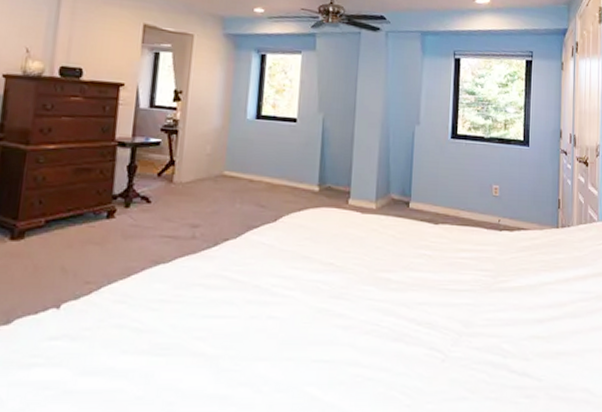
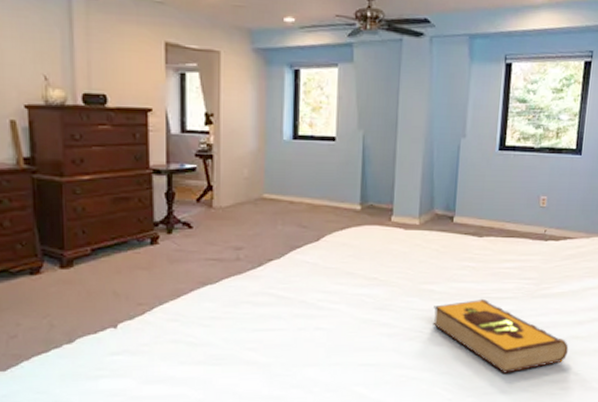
hardback book: none [389,290,530,376] -> present [432,298,569,373]

